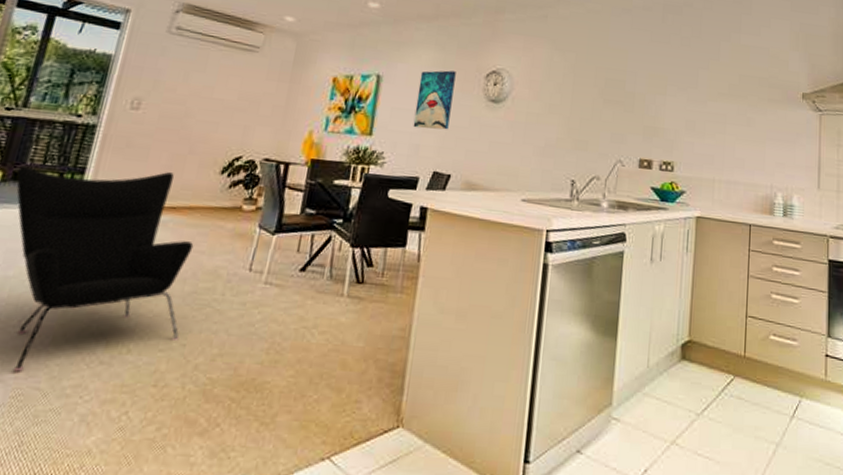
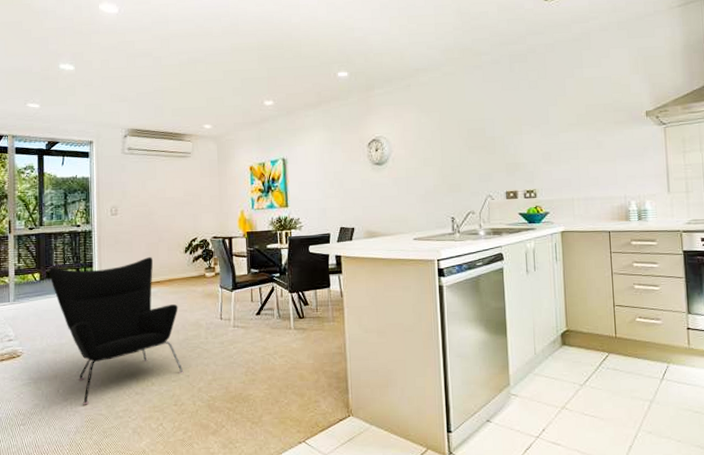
wall art: present [413,70,456,130] -> none [316,145,346,196]

